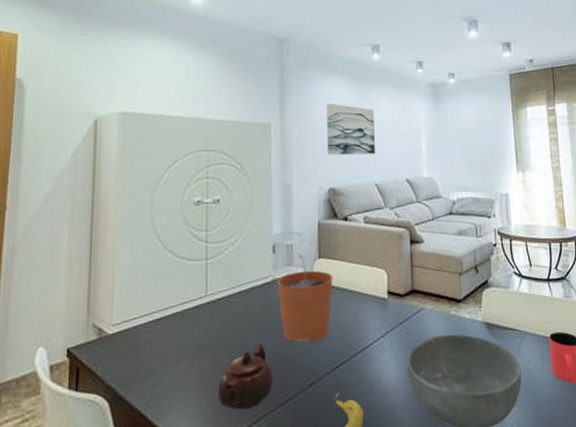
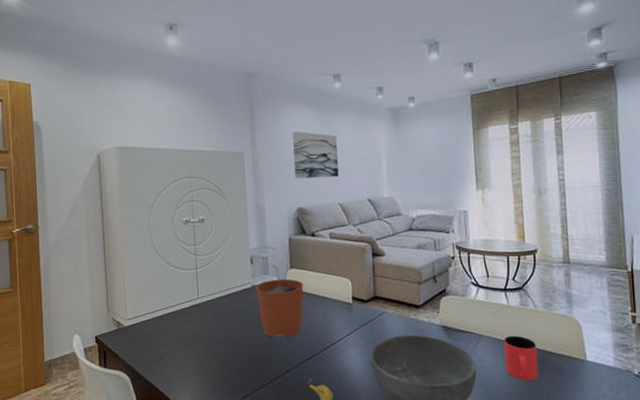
teapot: present [218,344,273,410] -> none [212,337,256,388]

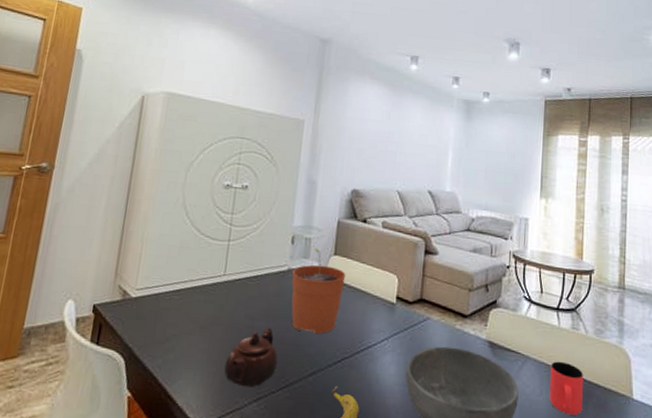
teapot: none [212,337,256,388] -> present [224,328,278,388]
wall art: present [293,131,339,179] -> none [355,107,405,163]

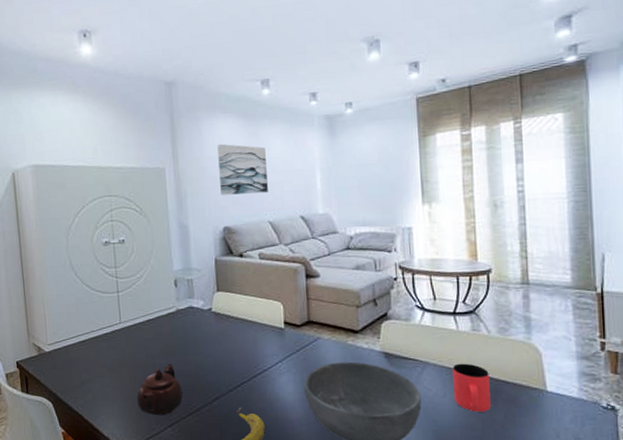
plant pot: present [291,248,346,335] -> none [181,288,232,365]
wall art: none [355,107,405,163] -> present [217,143,268,195]

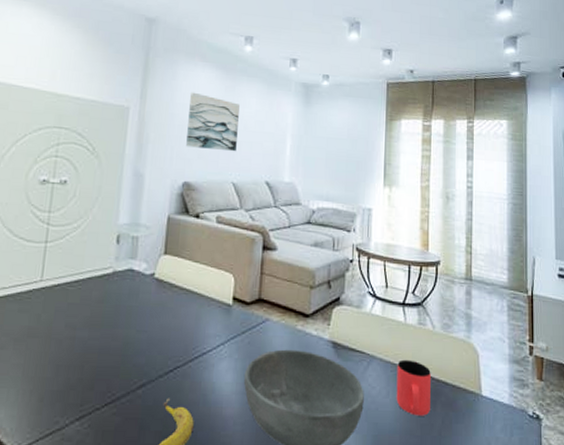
teapot: present [137,364,183,416] -> none [42,337,103,405]

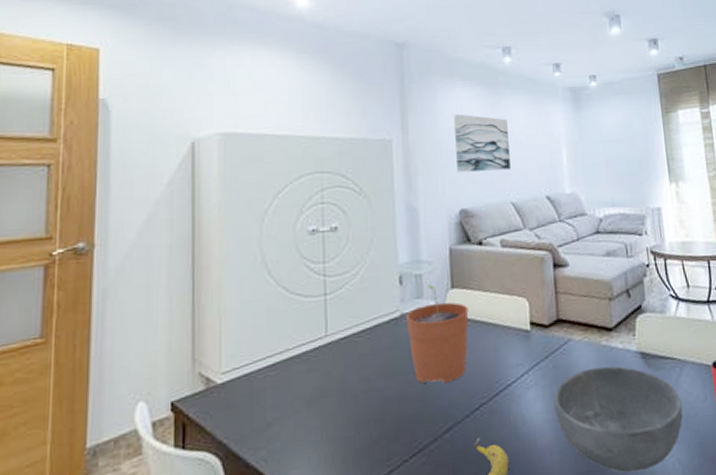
plant pot: none [117,248,177,343] -> present [406,285,469,384]

